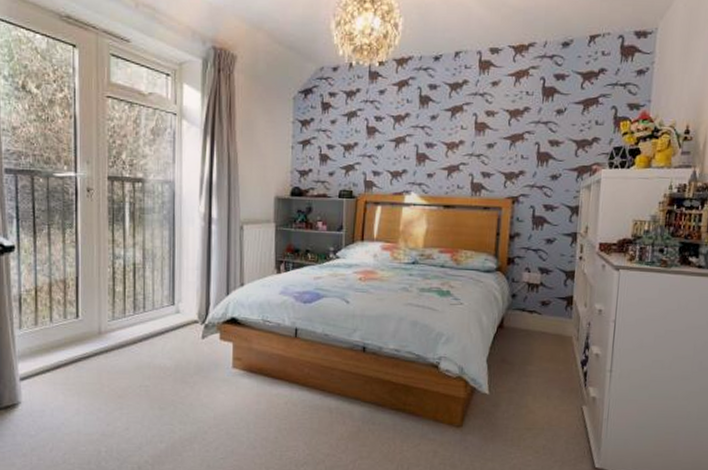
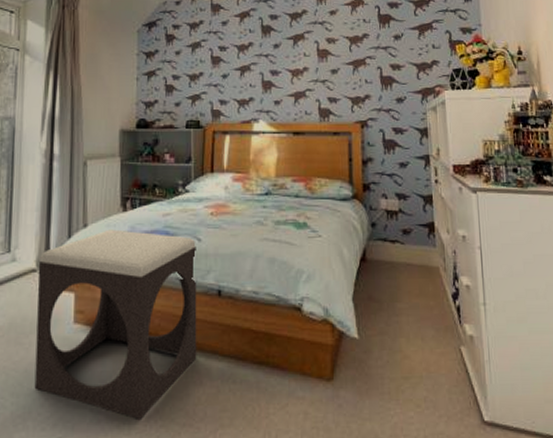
footstool: none [199,289,344,448] -> present [34,229,197,419]

